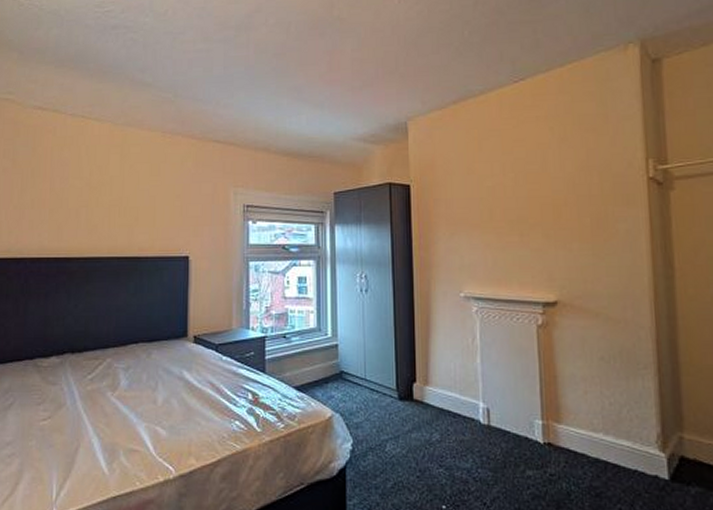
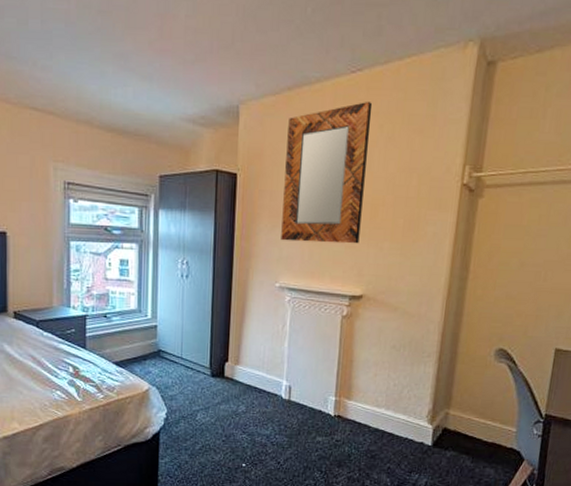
home mirror: none [457,107,545,248] -> present [281,102,373,244]

